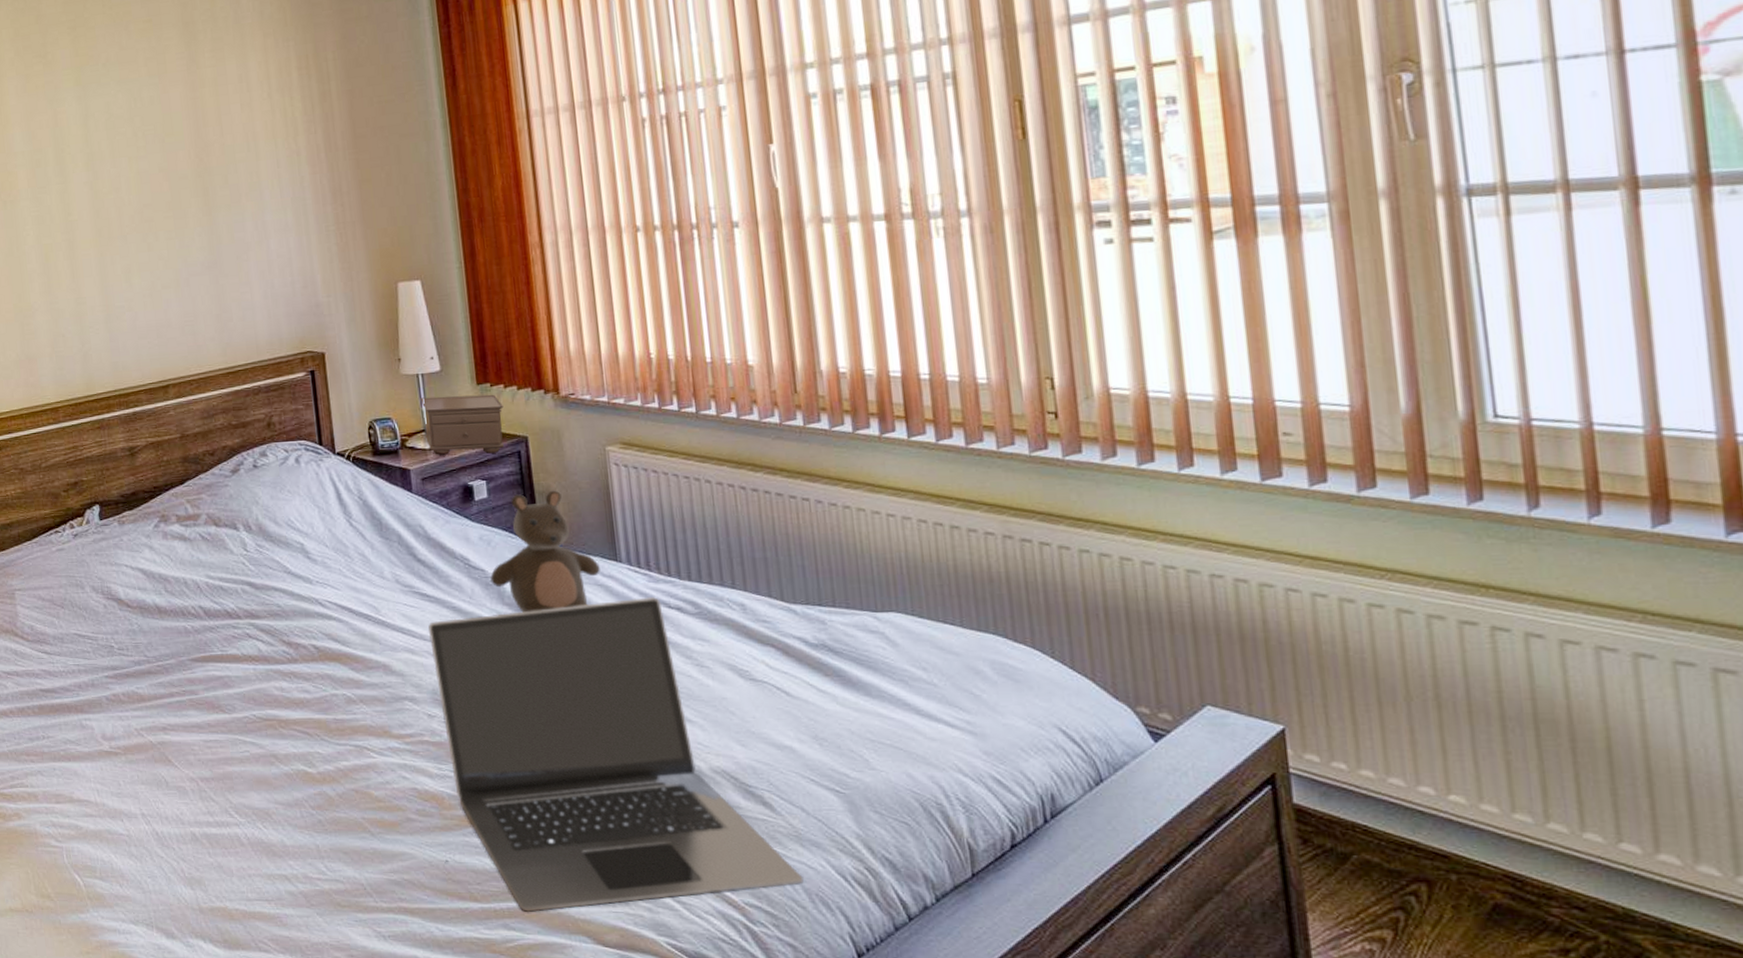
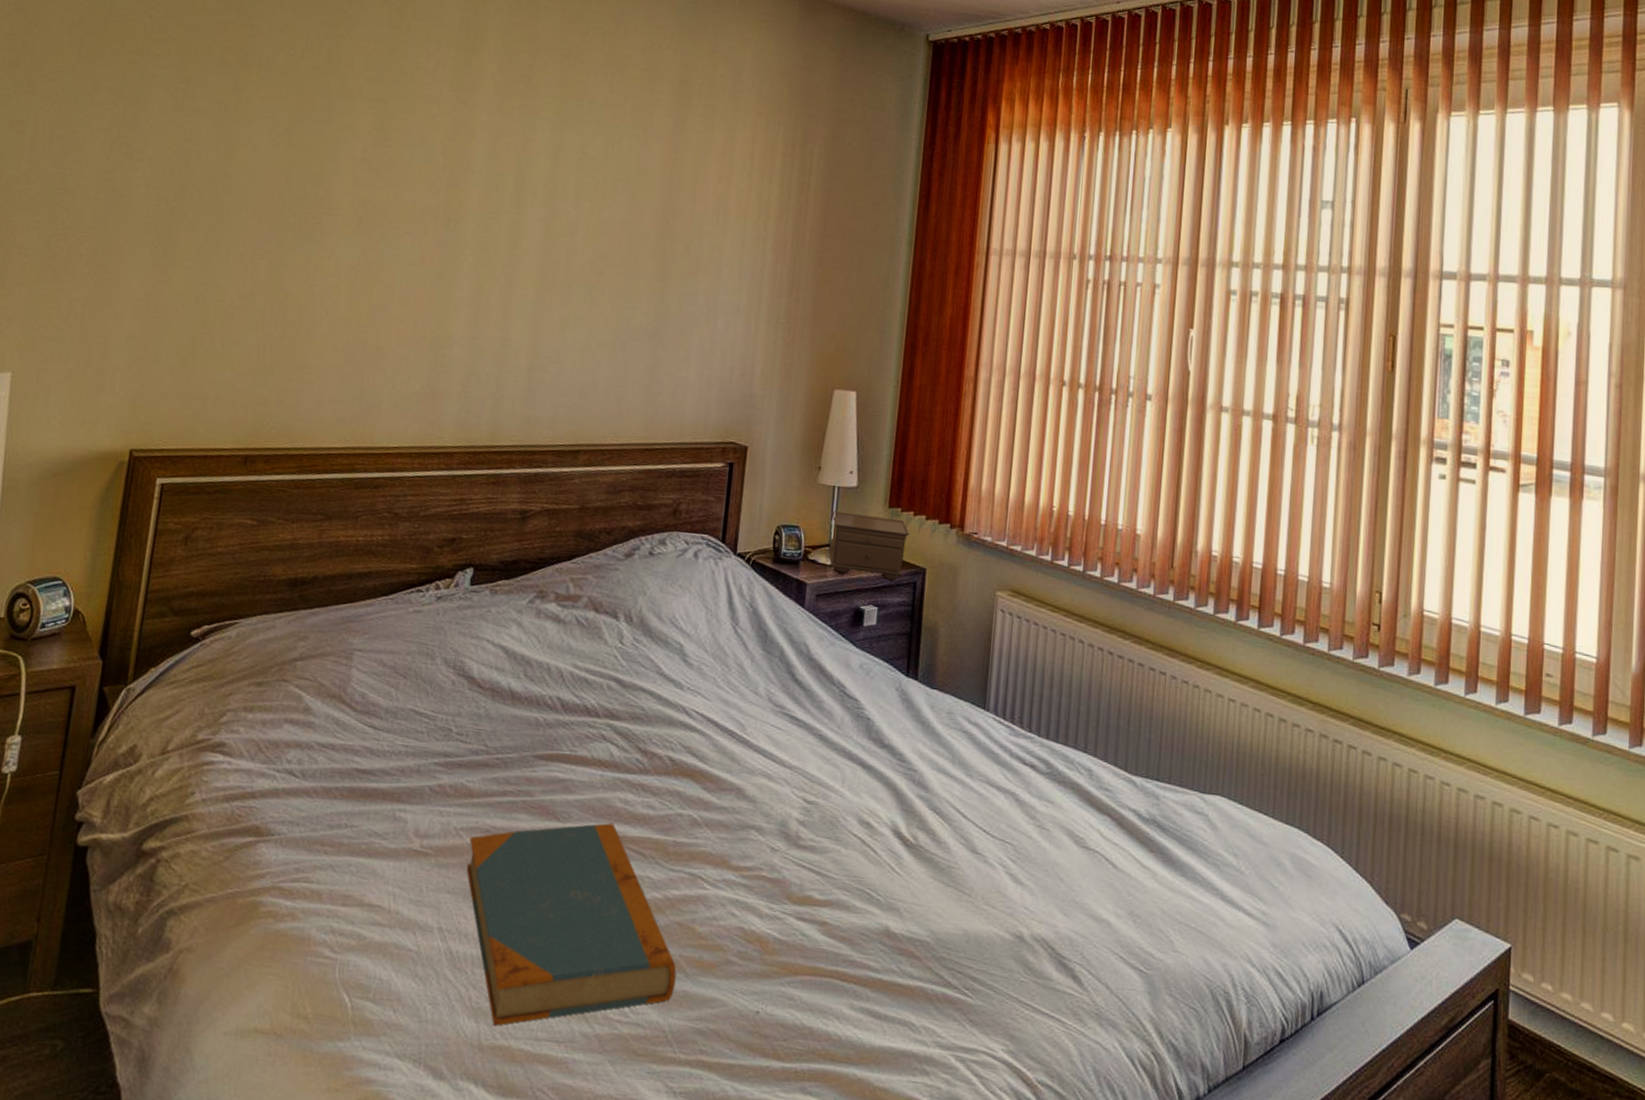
book: none [150,709,364,891] -> present [466,822,677,1026]
laptop: present [428,597,804,912] -> none [783,747,1096,1076]
stuffed bear: present [490,490,600,613] -> none [862,626,968,752]

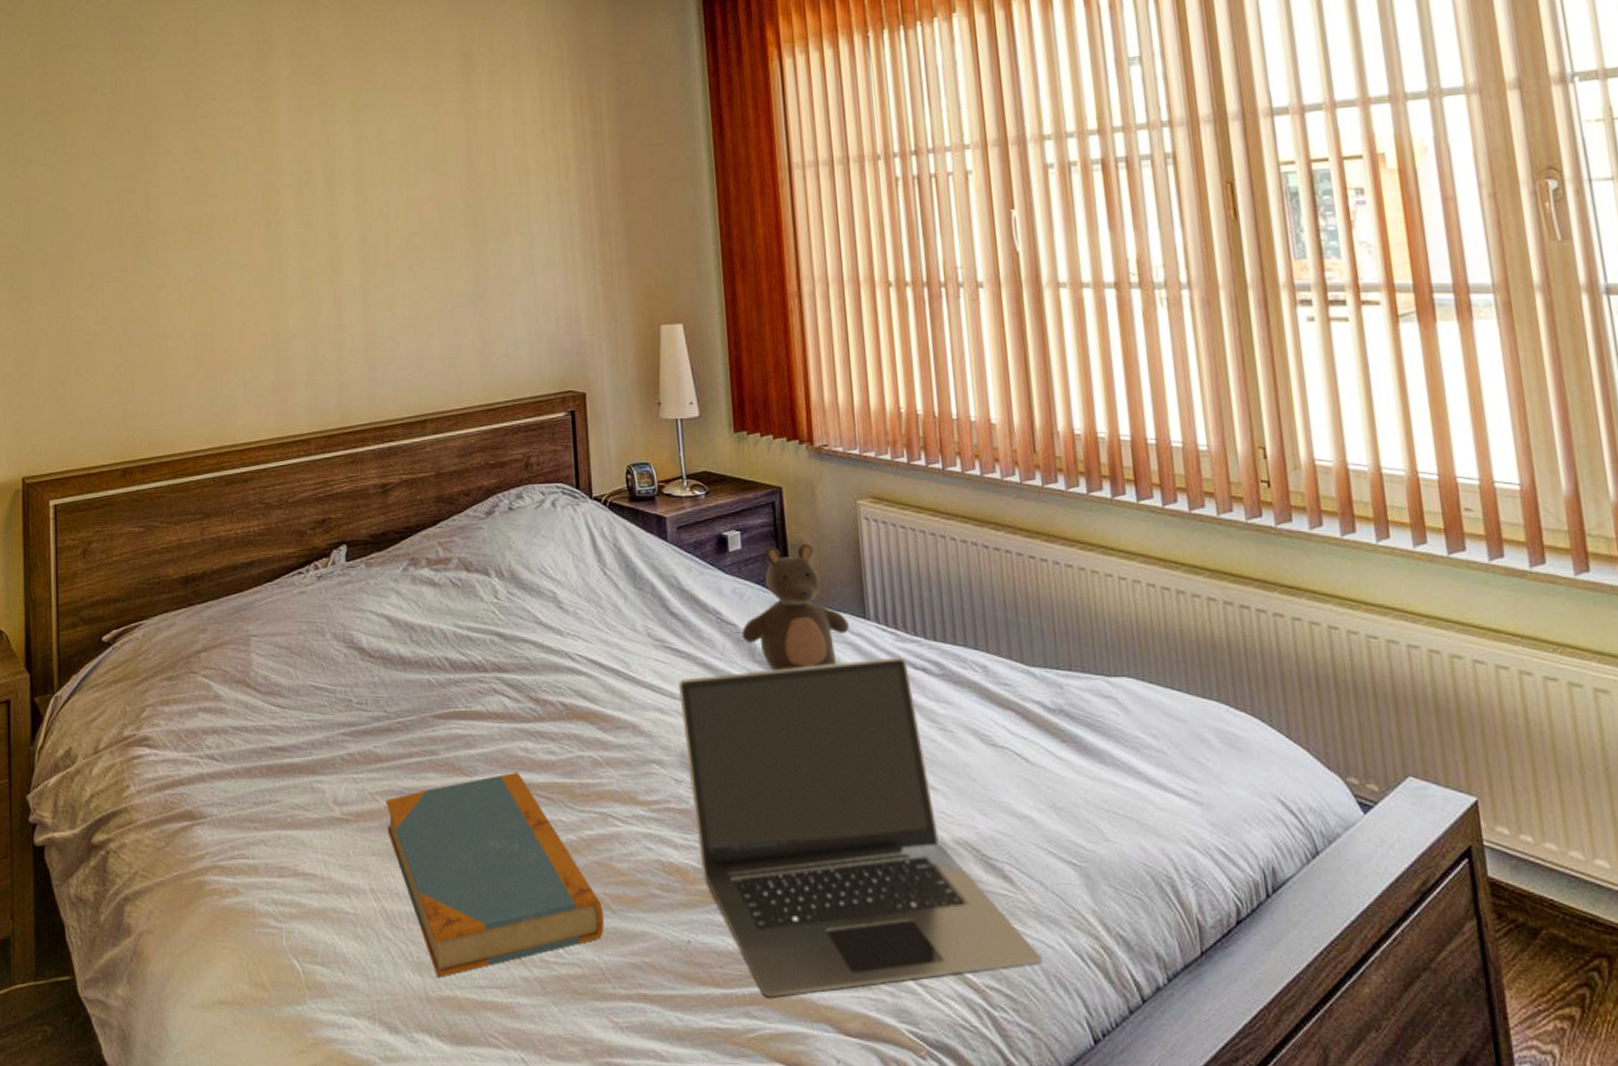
laptop: none [783,747,1096,1076] -> present [678,657,1042,998]
jewelry box: present [828,511,909,581] -> none [678,442,760,503]
stuffed bear: none [862,626,968,752] -> present [742,543,849,671]

